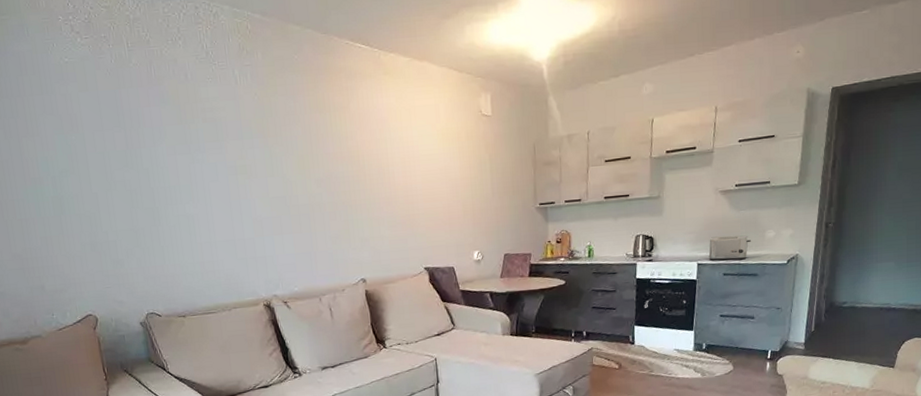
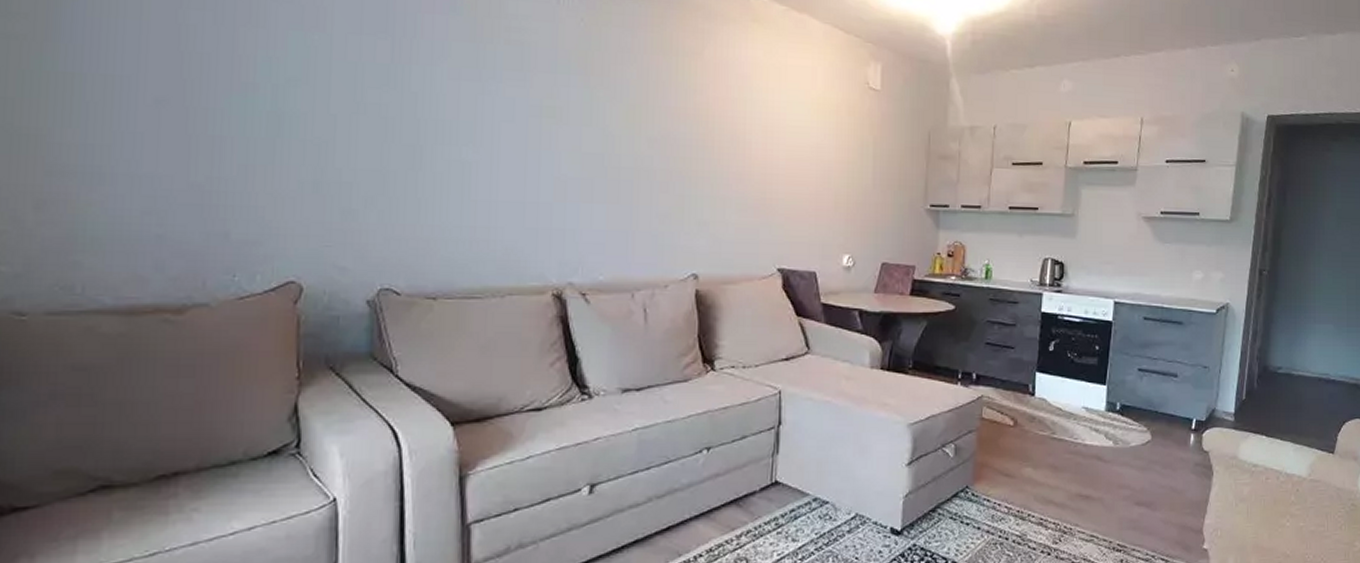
toaster: present [708,235,751,262] -> none [1127,271,1176,304]

